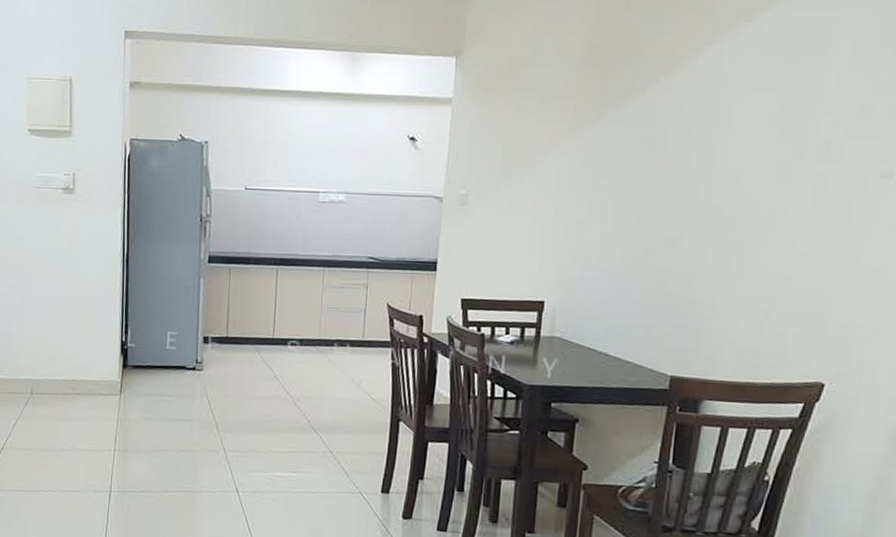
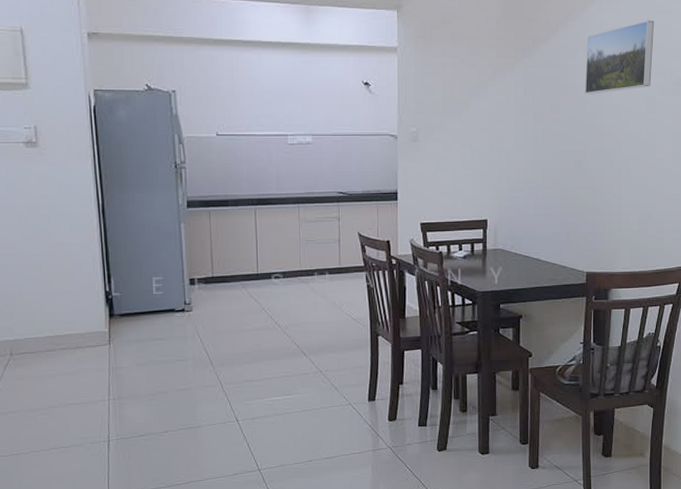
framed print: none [689,66,797,158] -> present [585,20,654,94]

